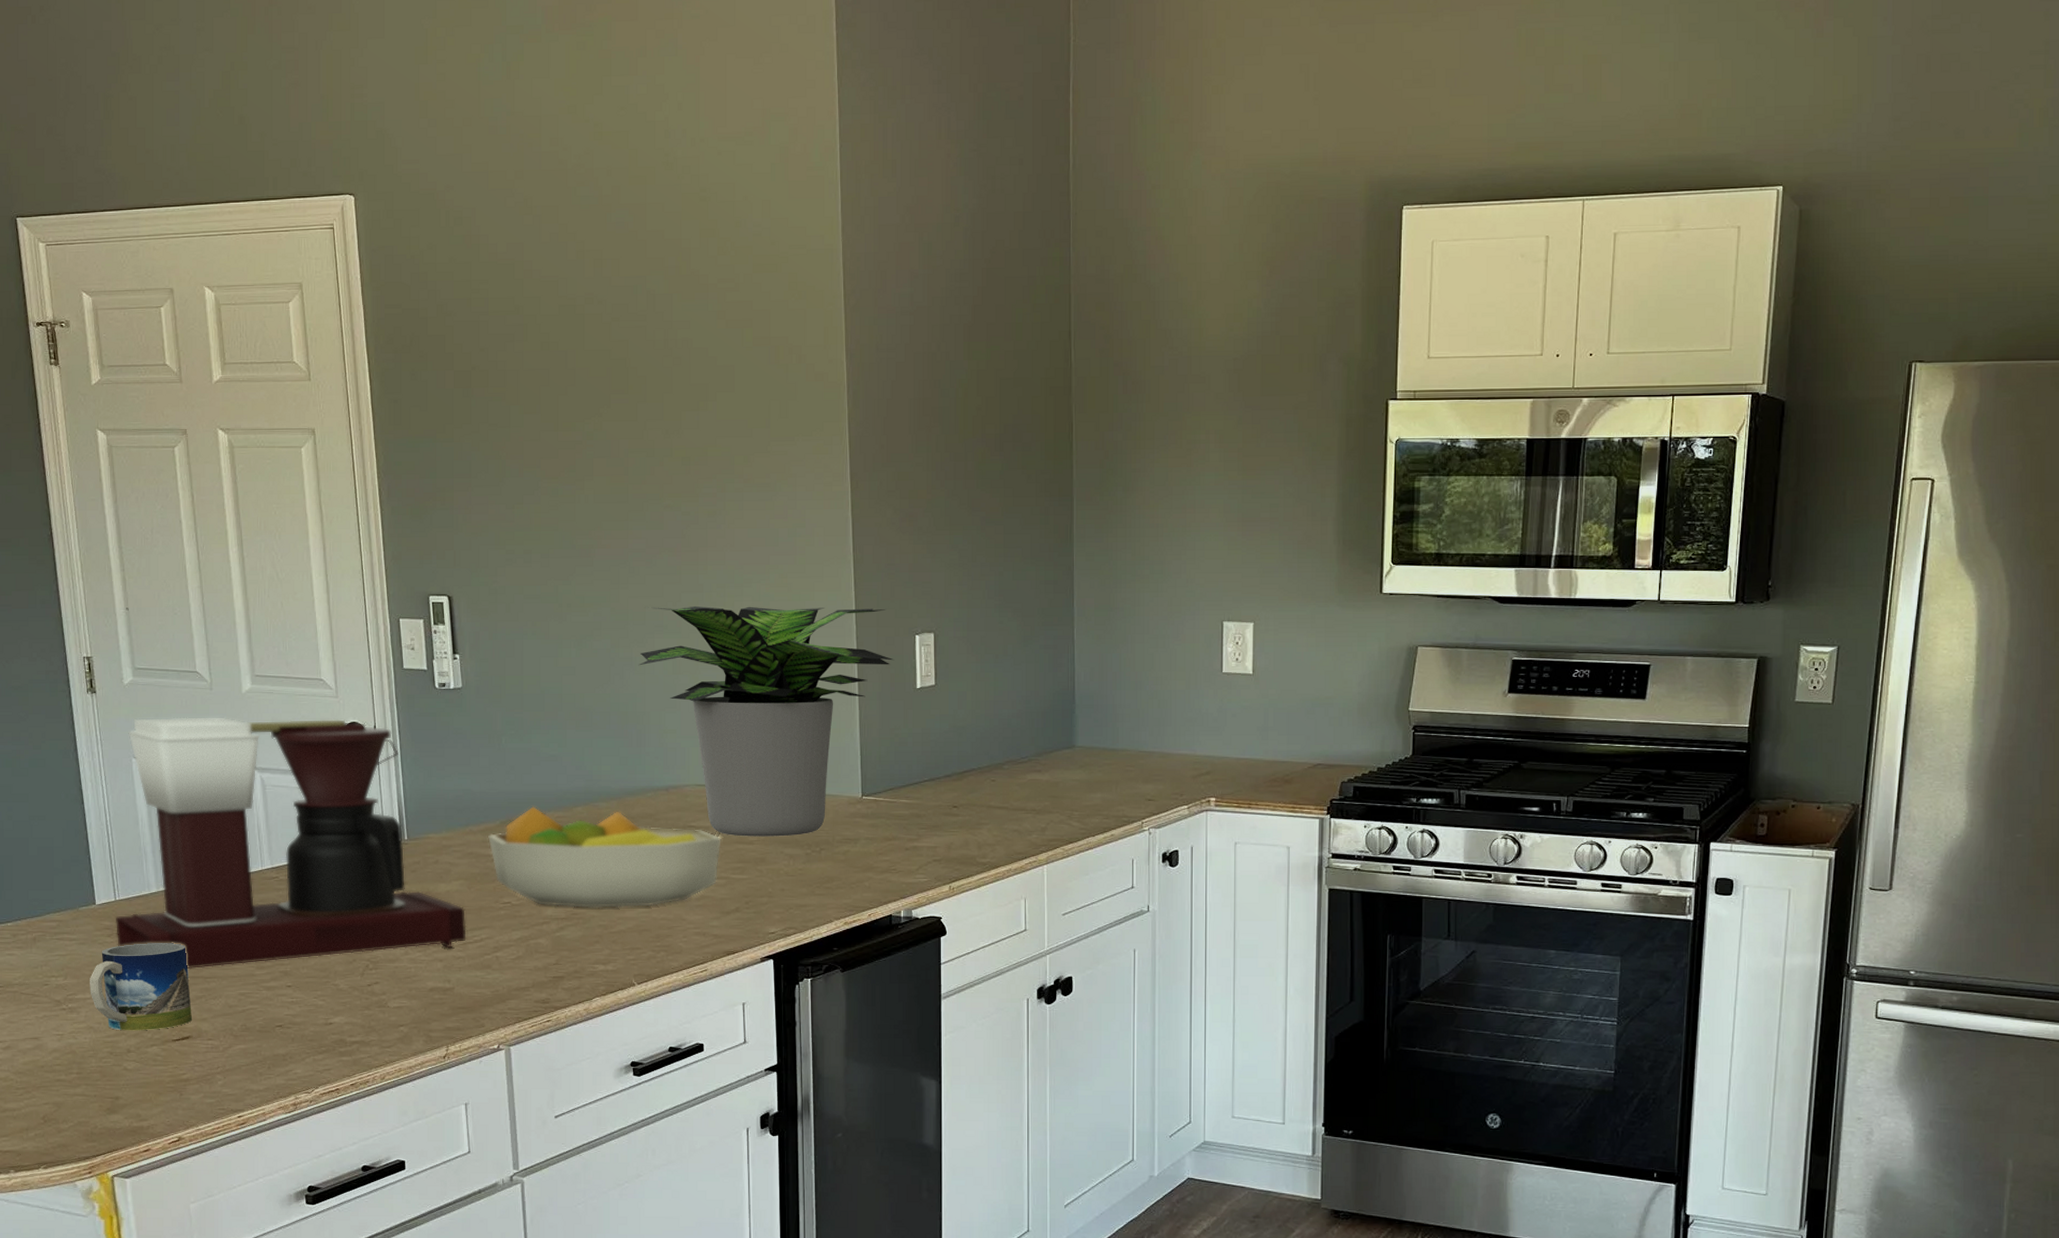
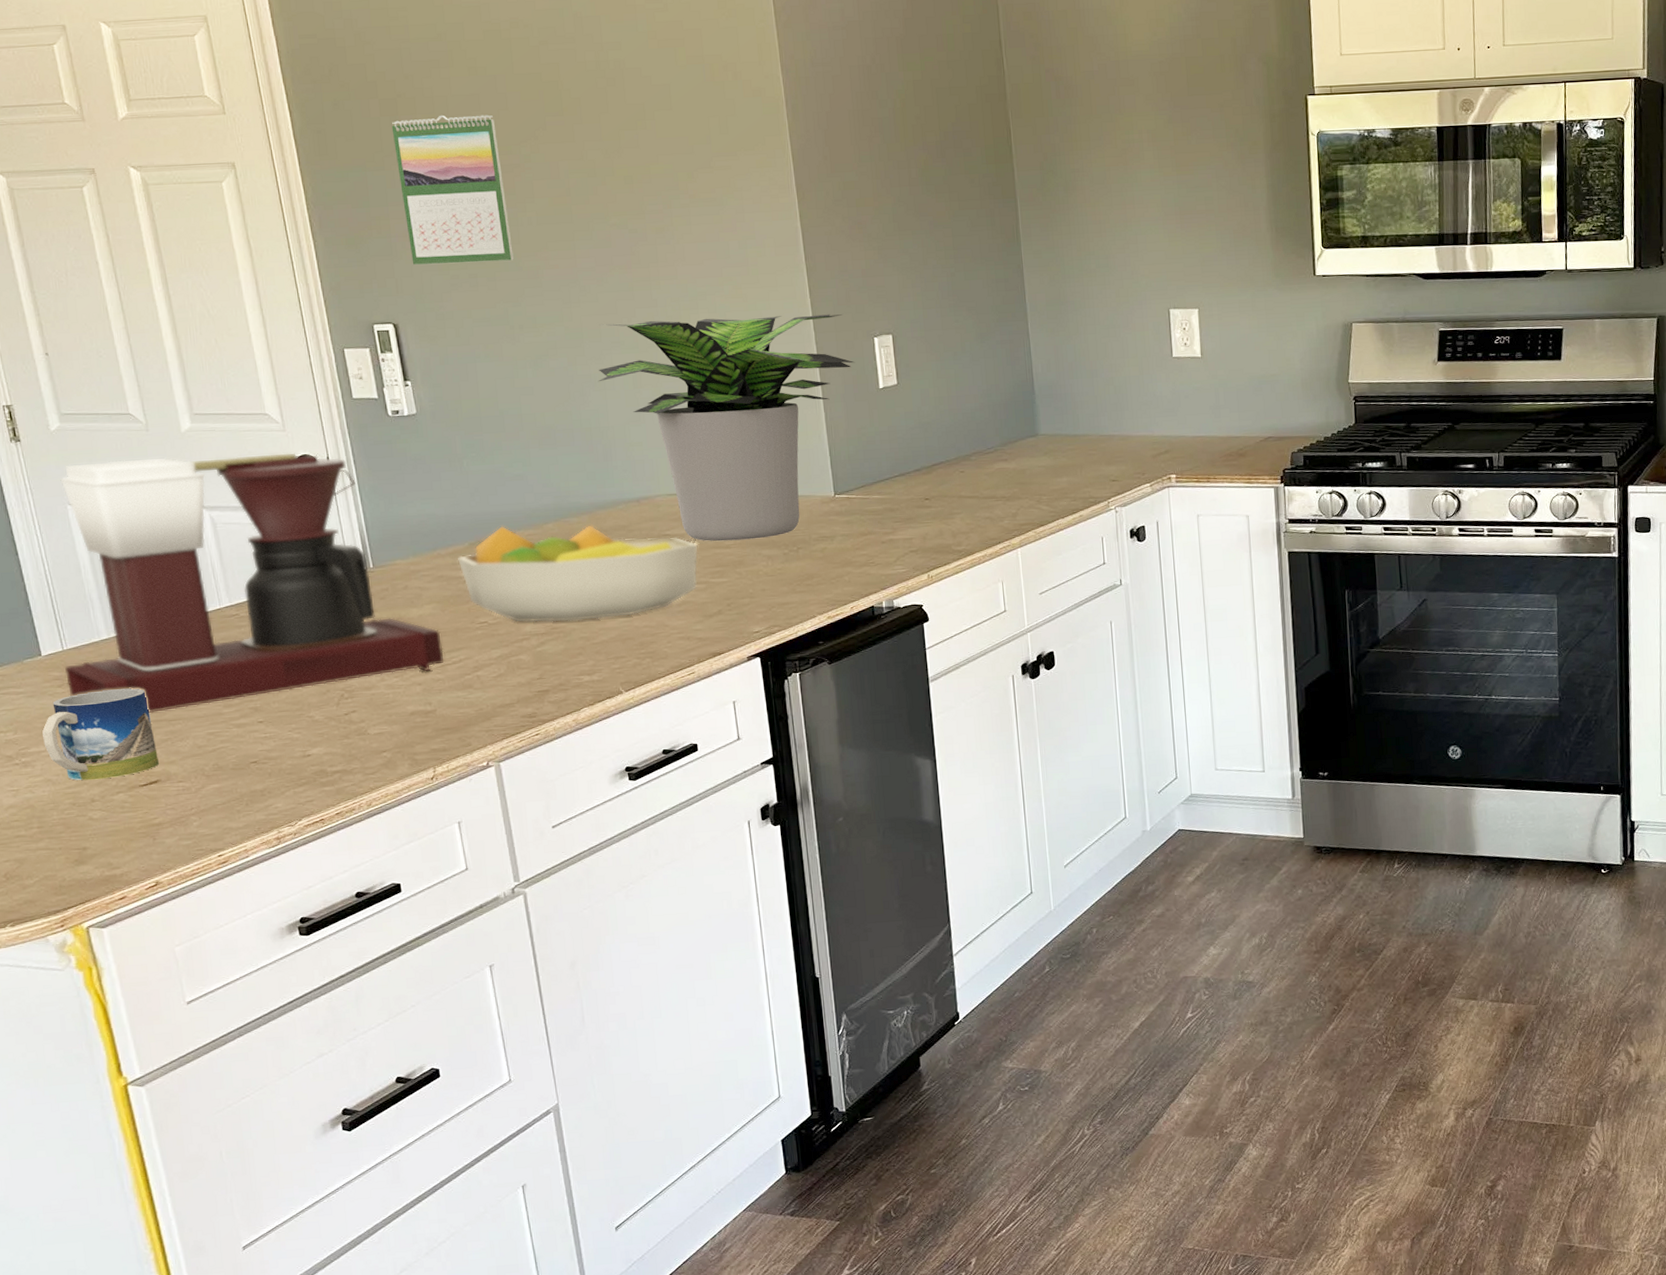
calendar: none [464,388,568,539] -> present [391,114,514,265]

